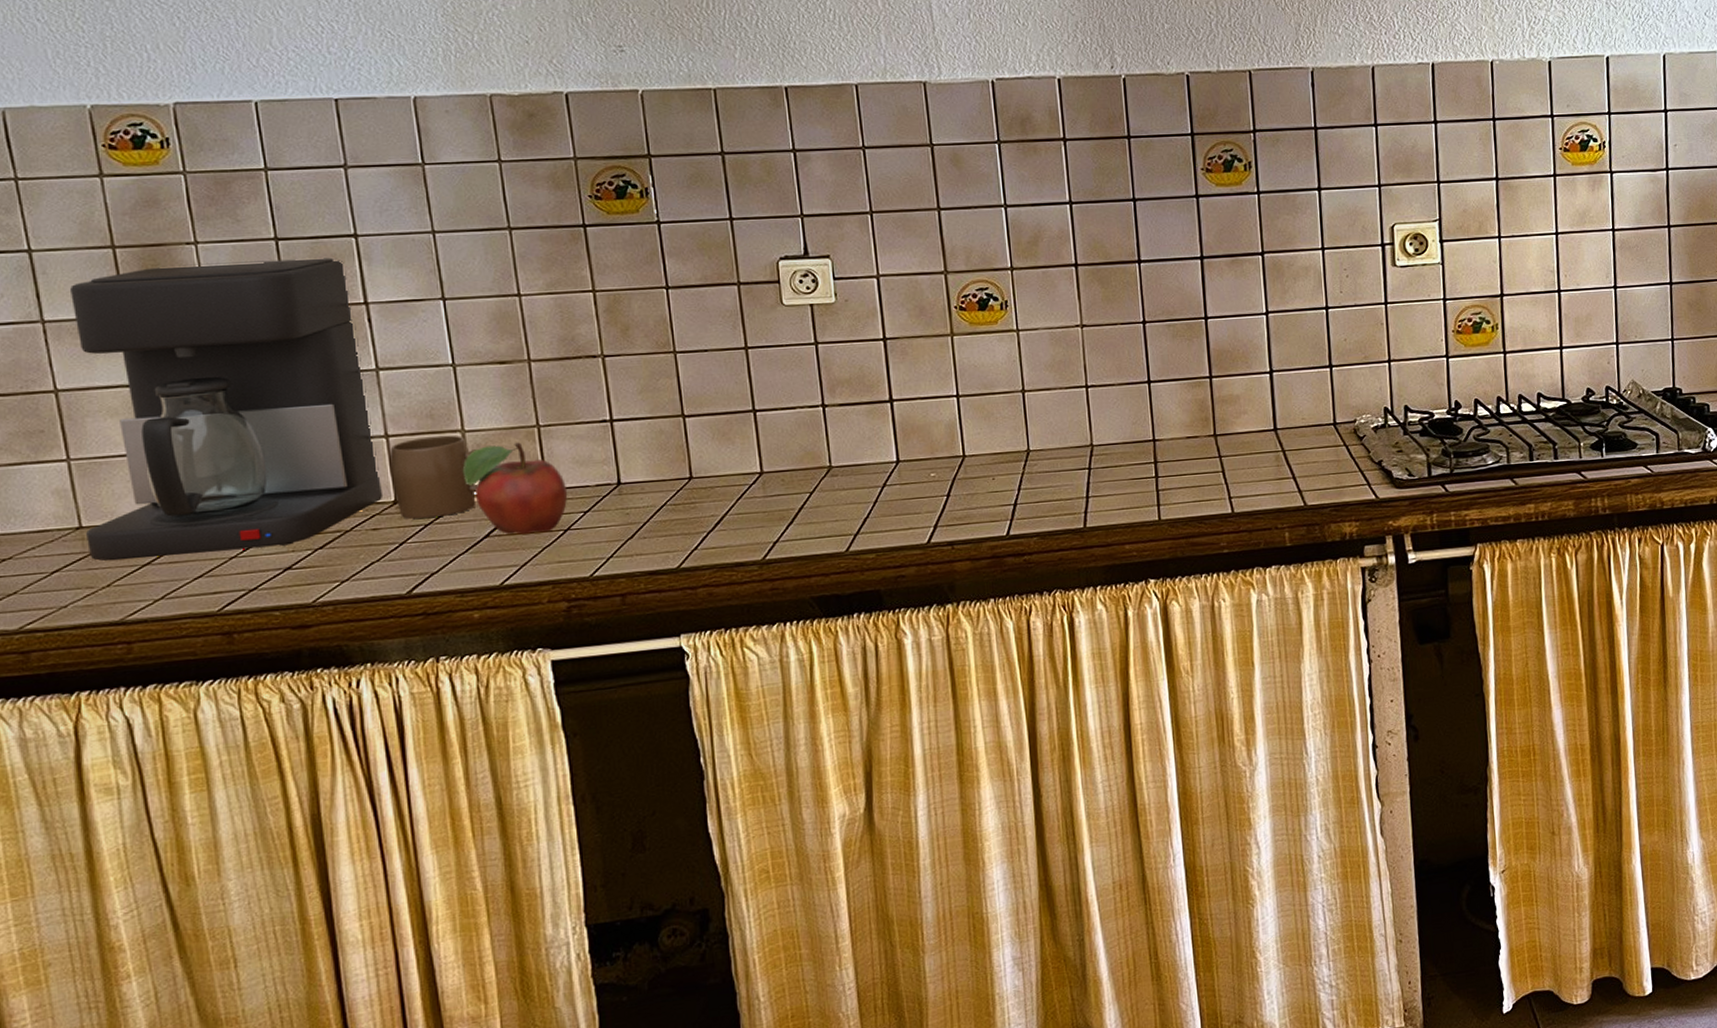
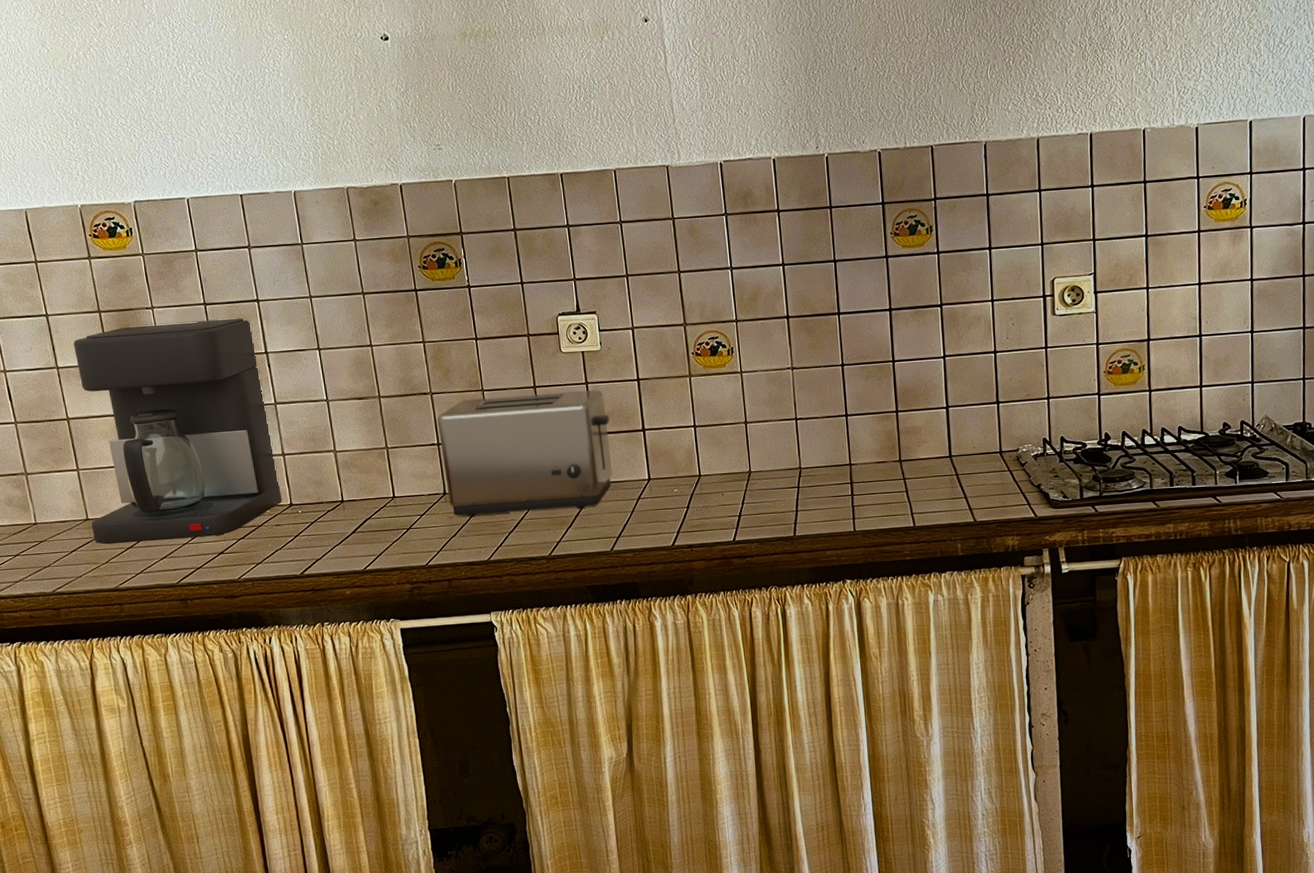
mug: present [389,435,479,519] -> none [286,454,347,518]
fruit: present [462,442,568,535] -> none [335,460,409,532]
toaster: none [610,351,850,513] -> present [437,389,613,516]

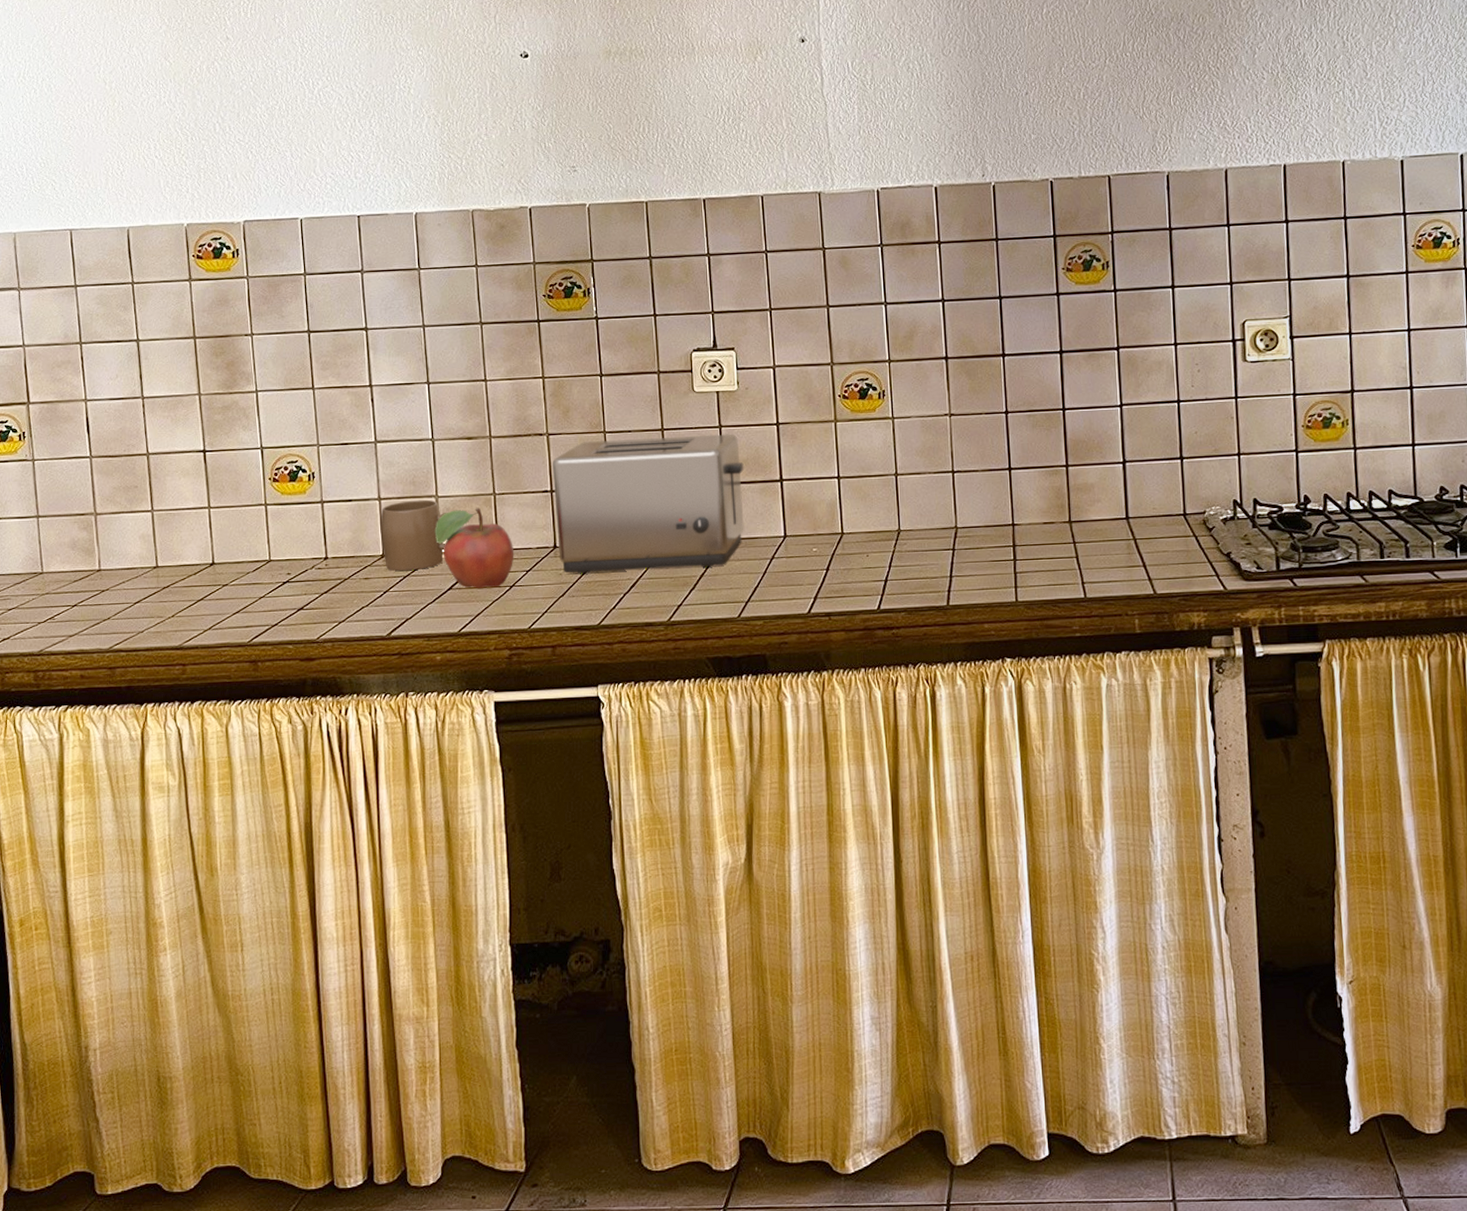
coffee maker: present [74,318,283,545] -> none [160,347,374,596]
mug: none [286,454,347,518] -> present [380,499,448,572]
fruit: none [335,460,409,532] -> present [434,508,515,588]

